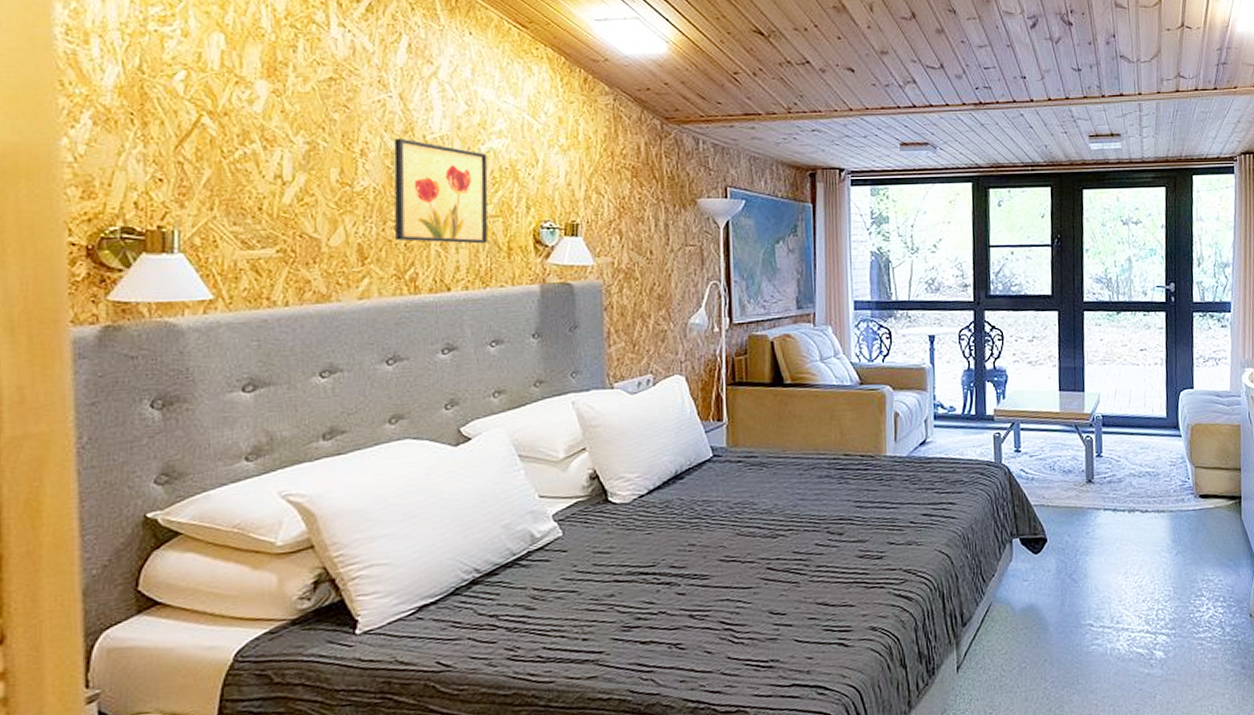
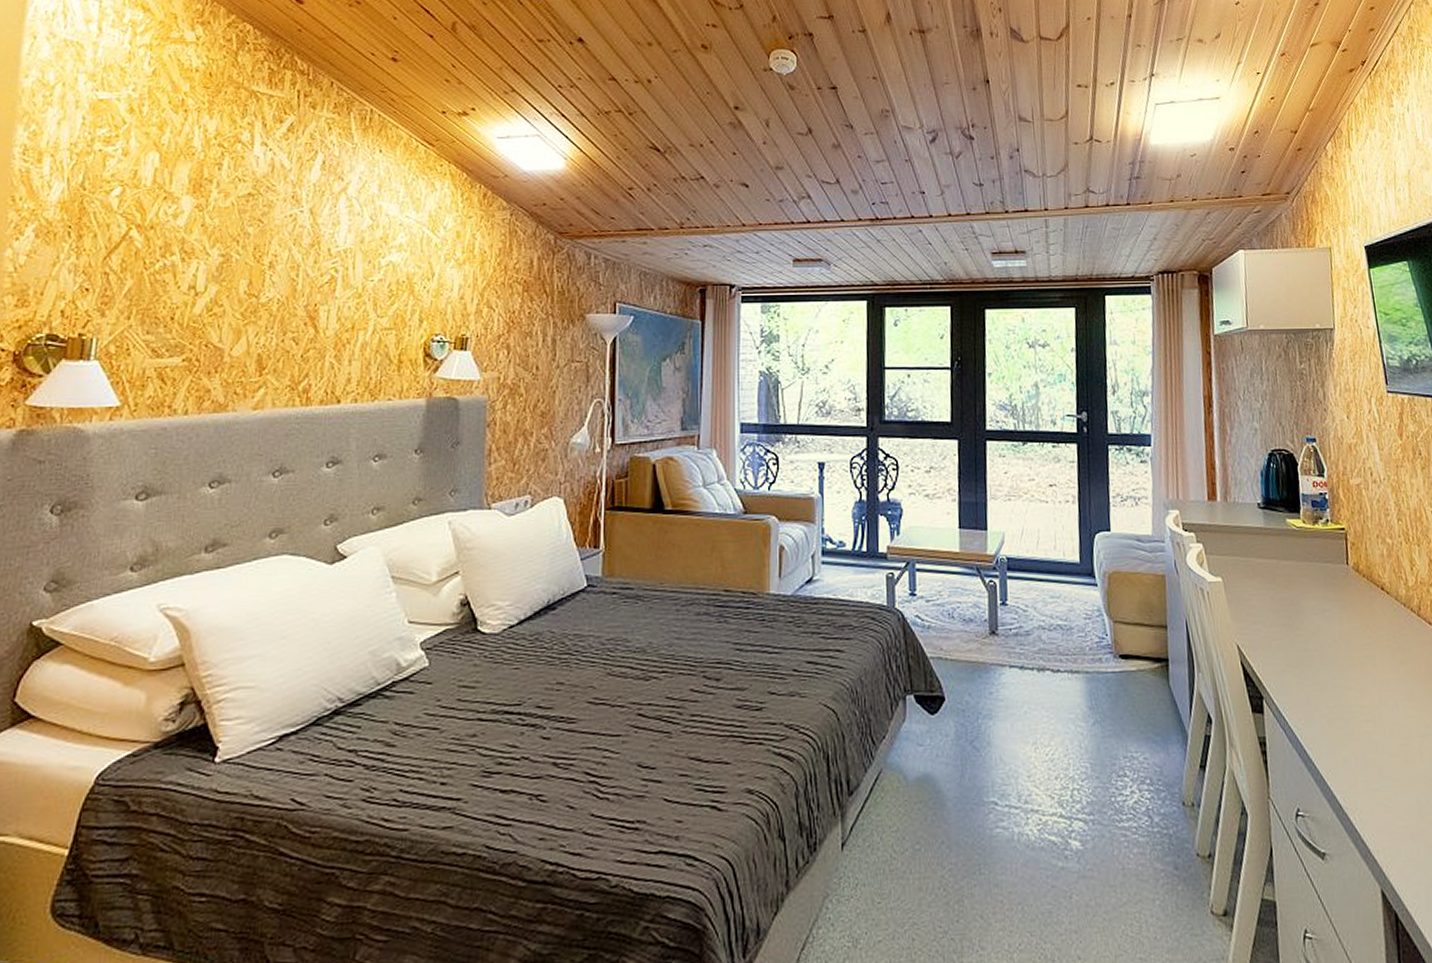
wall art: present [394,138,488,244] -> none [293,251,386,356]

